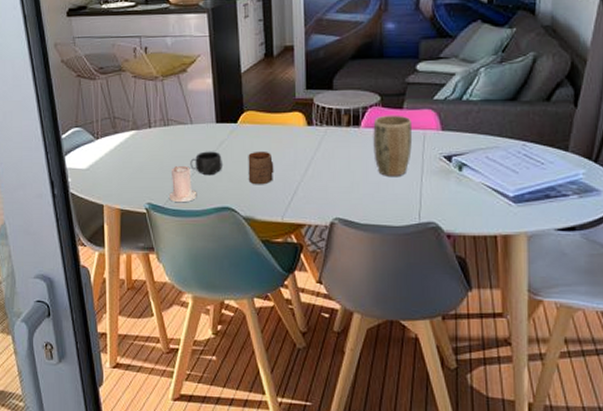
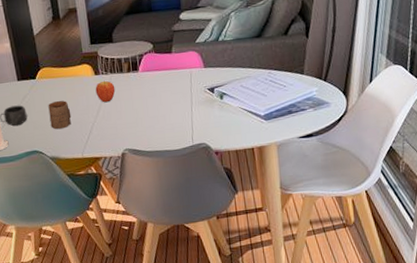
fruit: none [306,133,330,160] -> present [95,80,116,103]
plant pot: present [373,115,413,176] -> none [149,58,182,110]

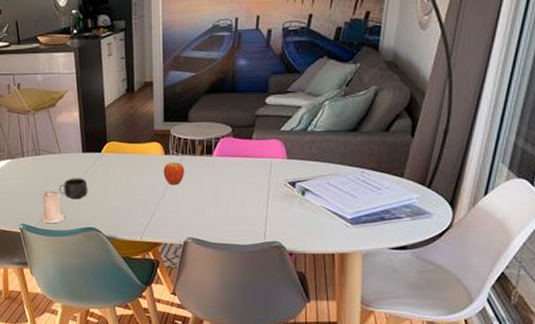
cup: present [48,100,72,130] -> none [111,177,134,208]

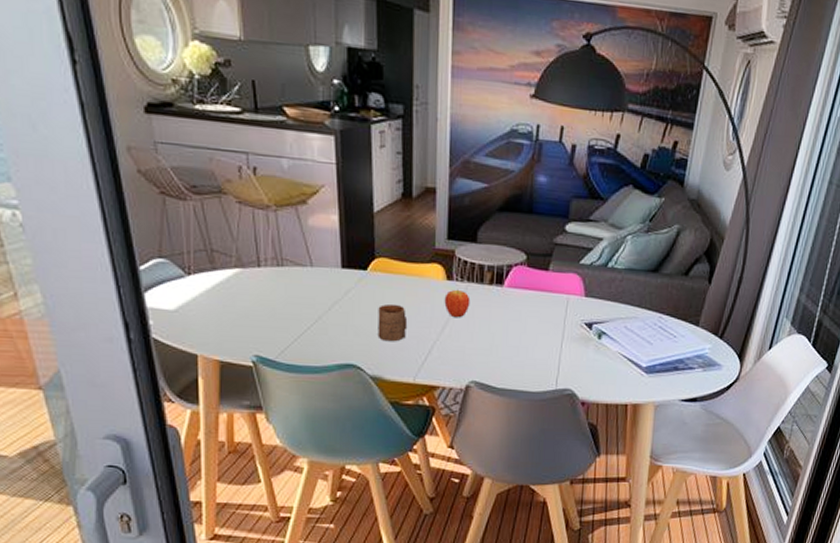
candle: present [41,191,66,224] -> none [283,315,317,357]
mug: present [59,178,88,200] -> none [309,299,348,328]
cup: none [111,177,134,208] -> present [377,304,408,342]

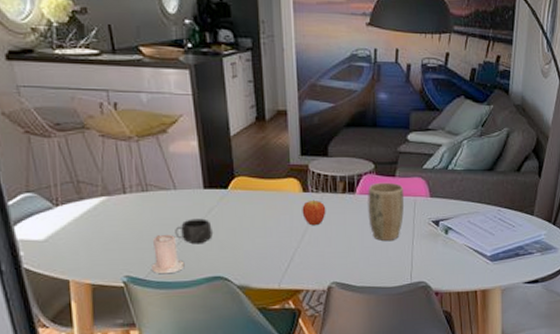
candle: none [283,315,317,357] -> present [152,235,185,275]
mug: none [309,299,348,328] -> present [175,218,213,245]
cup: present [377,304,408,342] -> none [241,217,270,253]
plant pot: none [515,275,557,341] -> present [368,182,404,241]

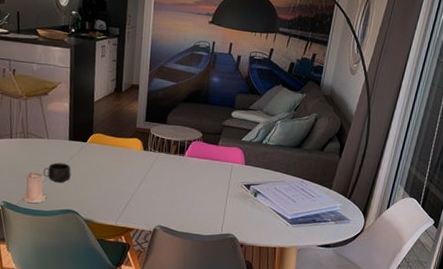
fruit: present [302,199,326,226] -> none [141,157,160,178]
plant pot: present [368,182,404,241] -> none [192,148,224,197]

